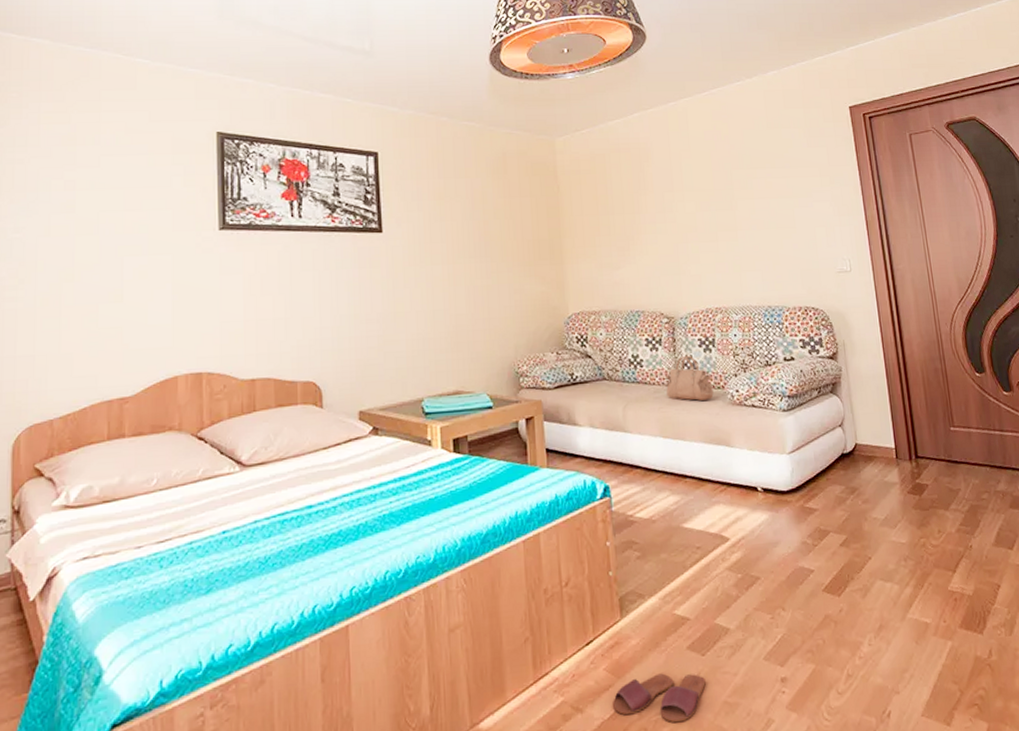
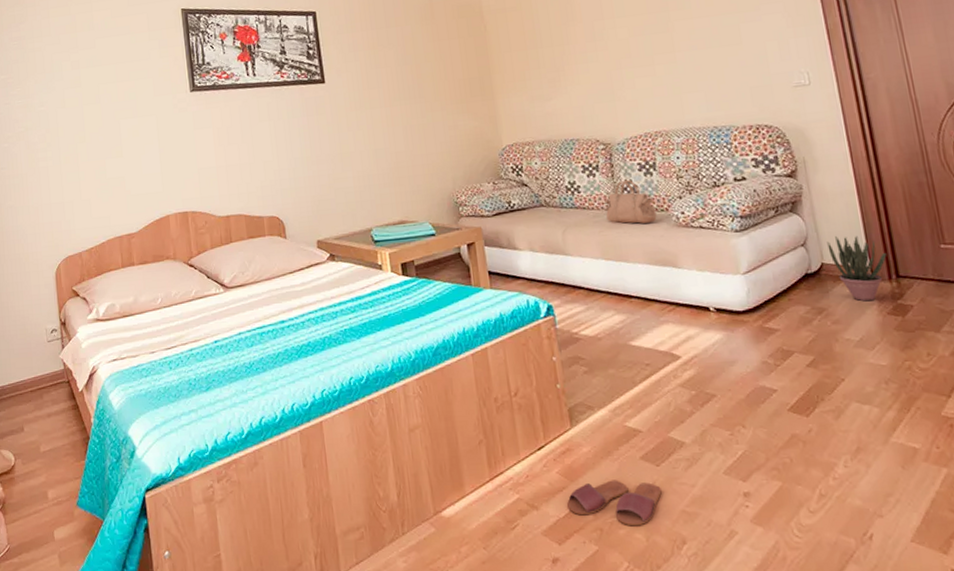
potted plant: none [860,416,909,481] -> present [827,235,887,302]

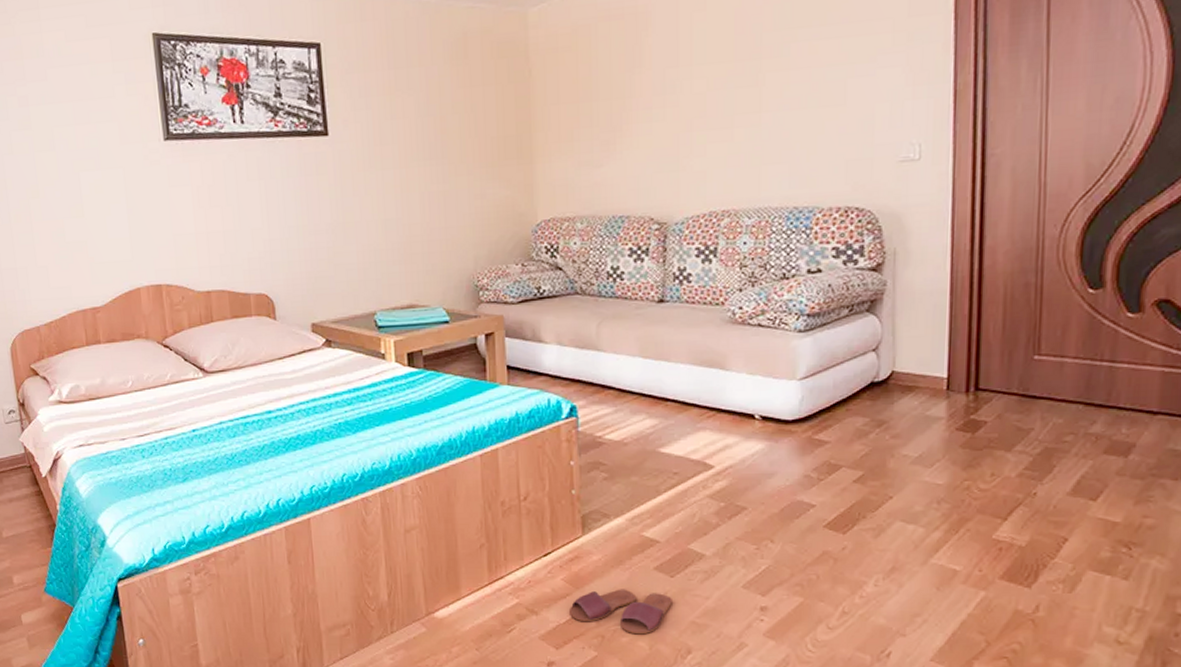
shoulder bag: present [604,179,657,224] -> none [651,266,710,319]
potted plant: present [827,235,887,302] -> none [903,340,970,415]

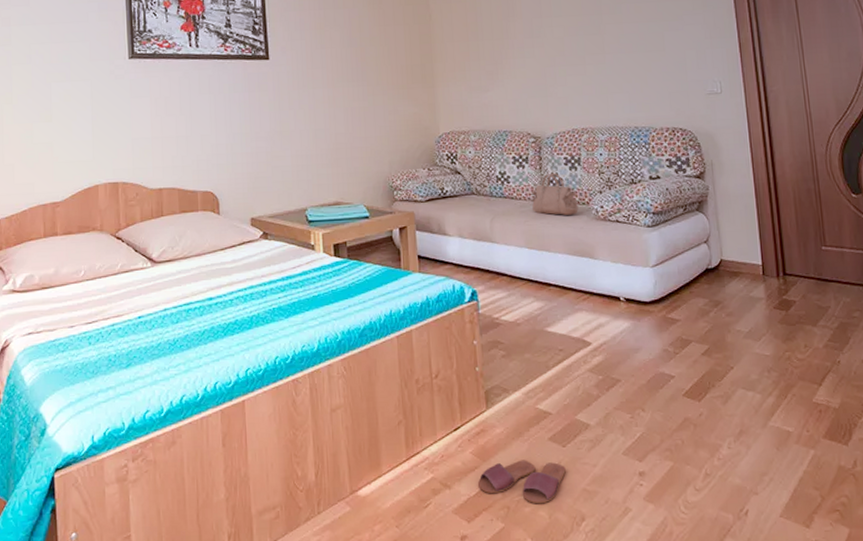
shoulder bag: none [651,266,710,319] -> present [531,172,578,215]

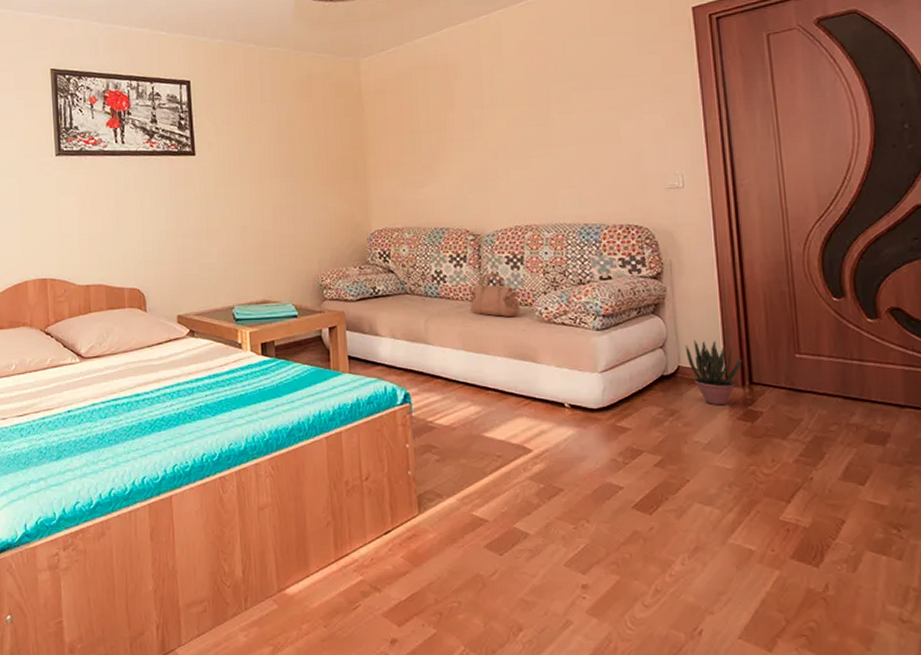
slippers: present [478,460,566,504] -> none [409,566,503,612]
potted plant: none [726,234,777,296] -> present [685,339,743,406]

